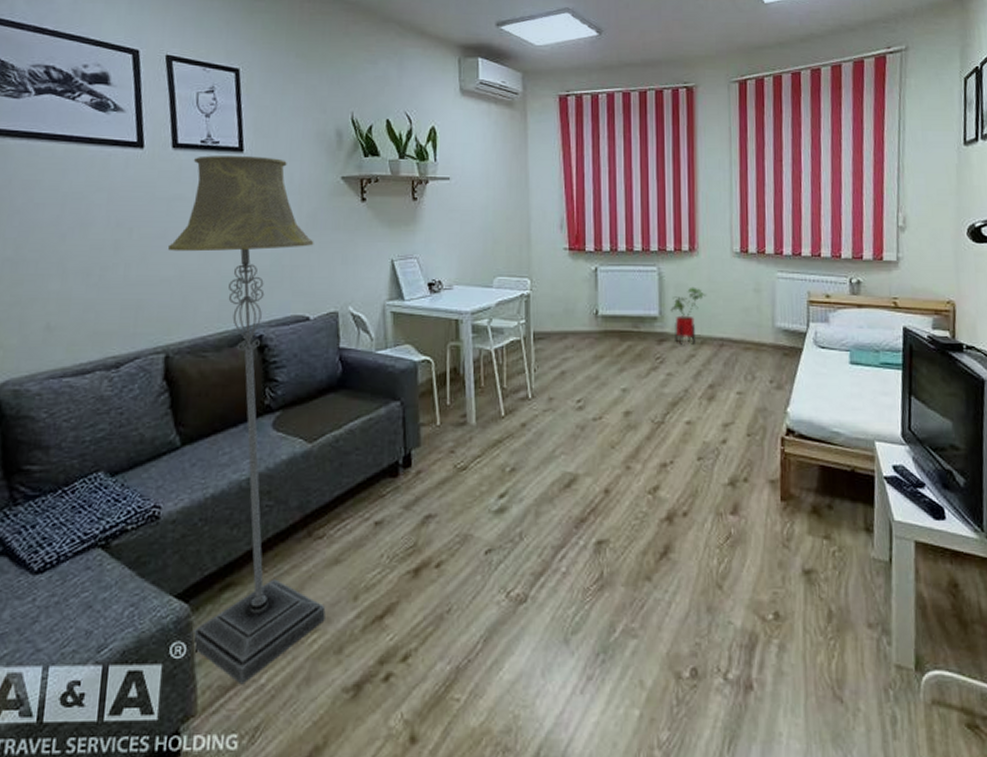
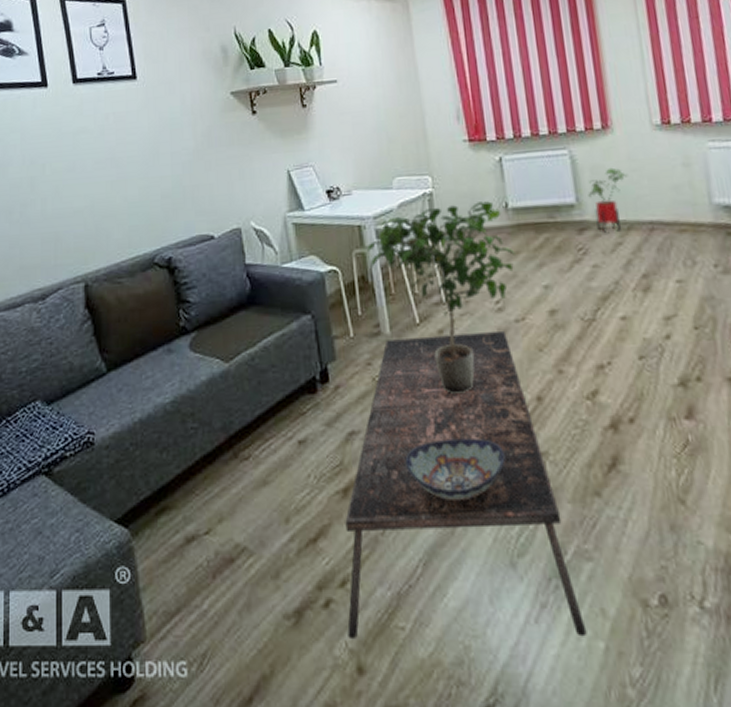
floor lamp: present [168,155,326,685] -> none [78,81,259,611]
coffee table: none [404,427,625,711] -> present [345,330,587,640]
potted plant: none [461,307,600,483] -> present [366,201,516,394]
decorative bowl: none [477,524,570,583] -> present [405,437,506,502]

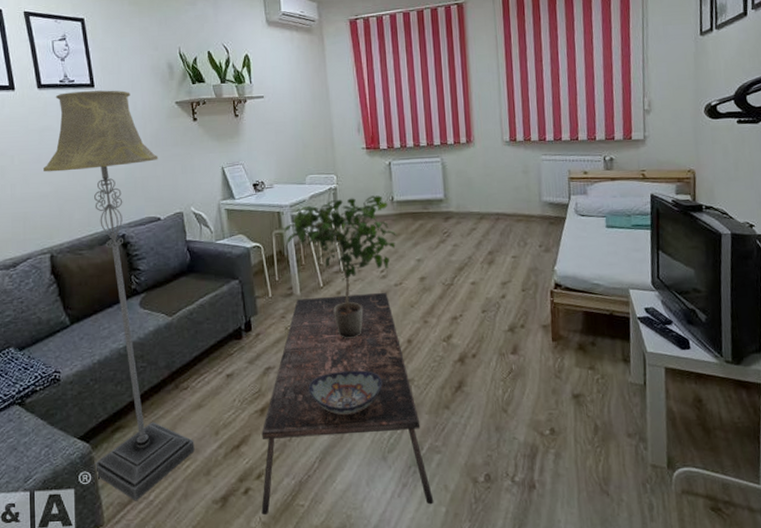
floor lamp: none [78,81,259,611] -> present [44,90,195,501]
house plant: present [588,167,628,232] -> none [453,172,483,221]

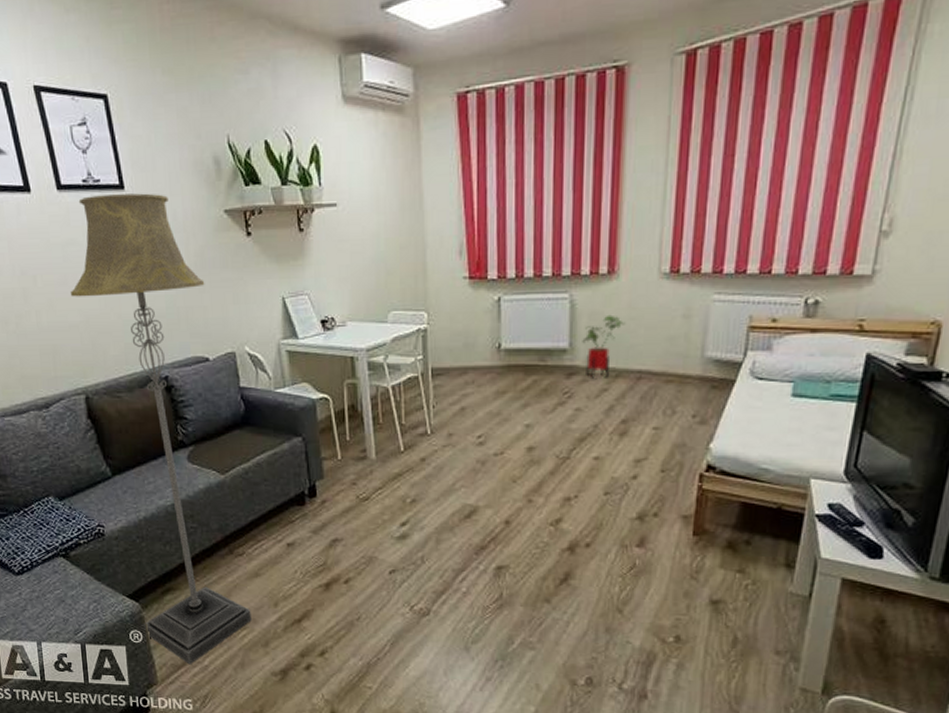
coffee table: present [261,292,434,516] -> none [324,462,522,703]
potted plant: present [283,195,397,338] -> none [357,341,502,513]
decorative bowl: present [308,370,383,416] -> none [381,550,470,599]
house plant: none [453,172,483,221] -> present [582,314,626,378]

